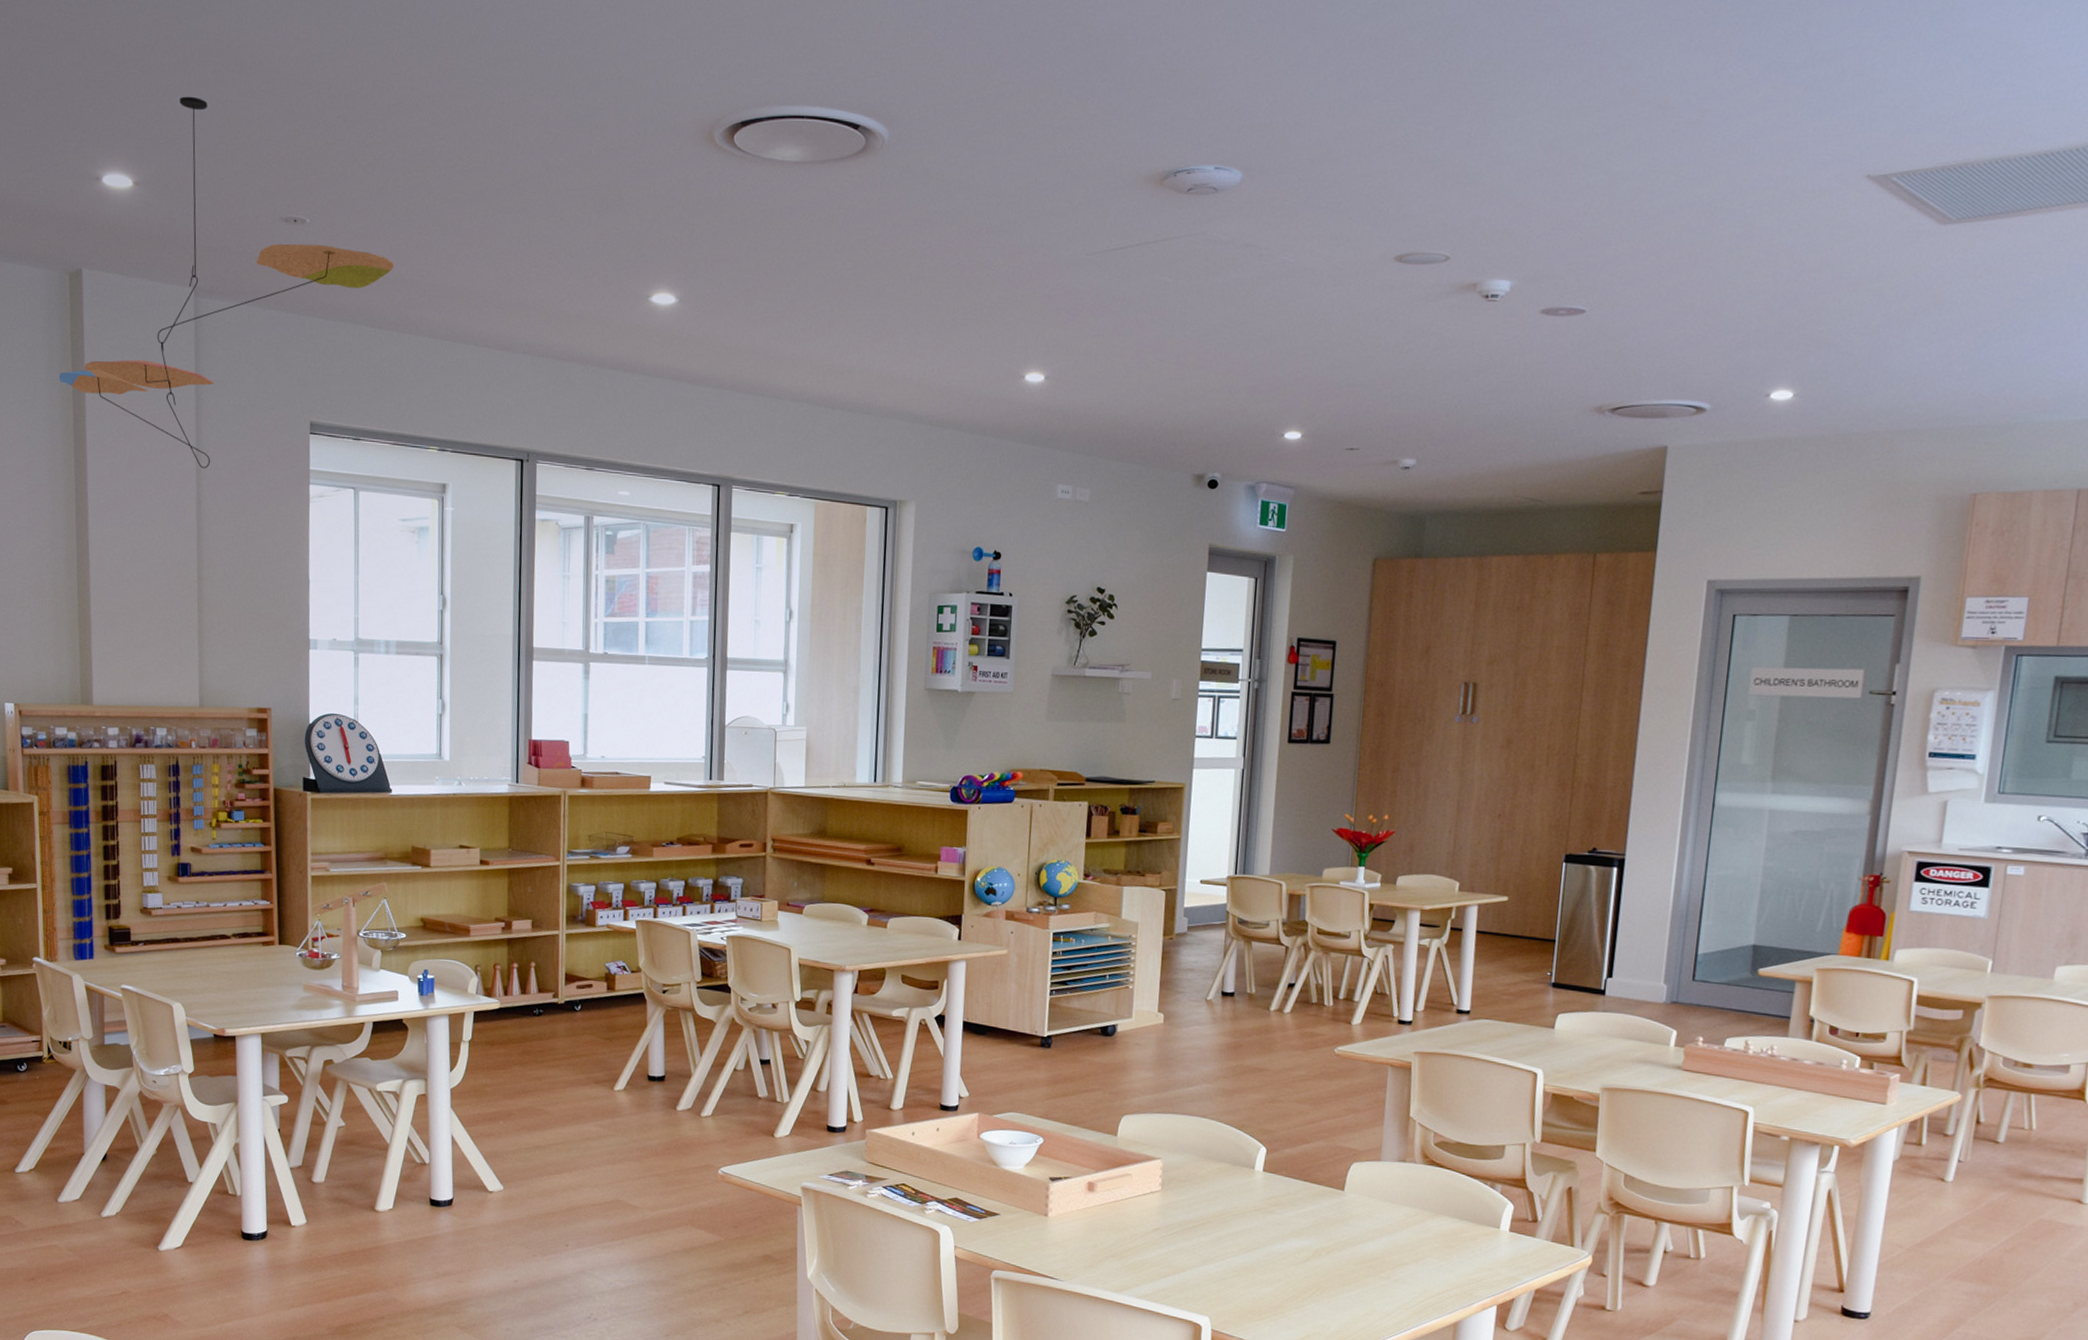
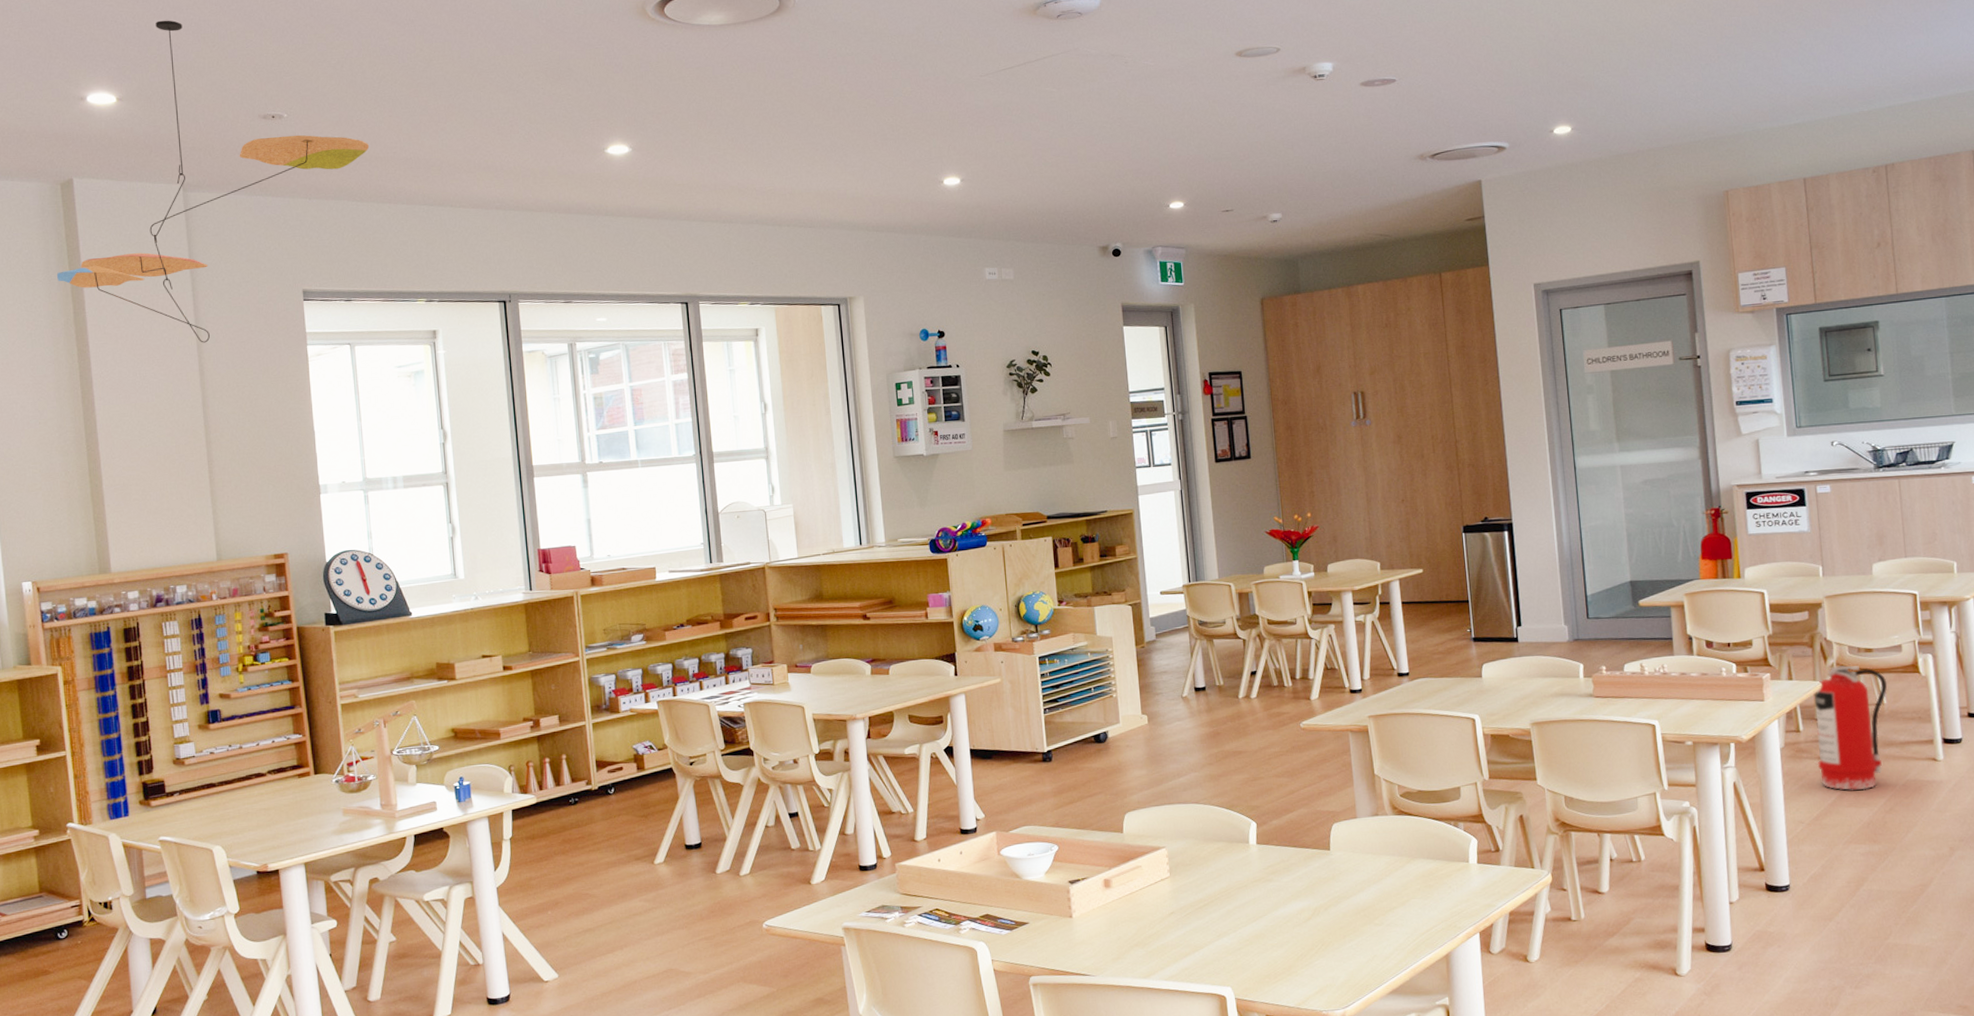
fire extinguisher: none [1934,1077,2042,1223] -> present [1814,665,1888,791]

